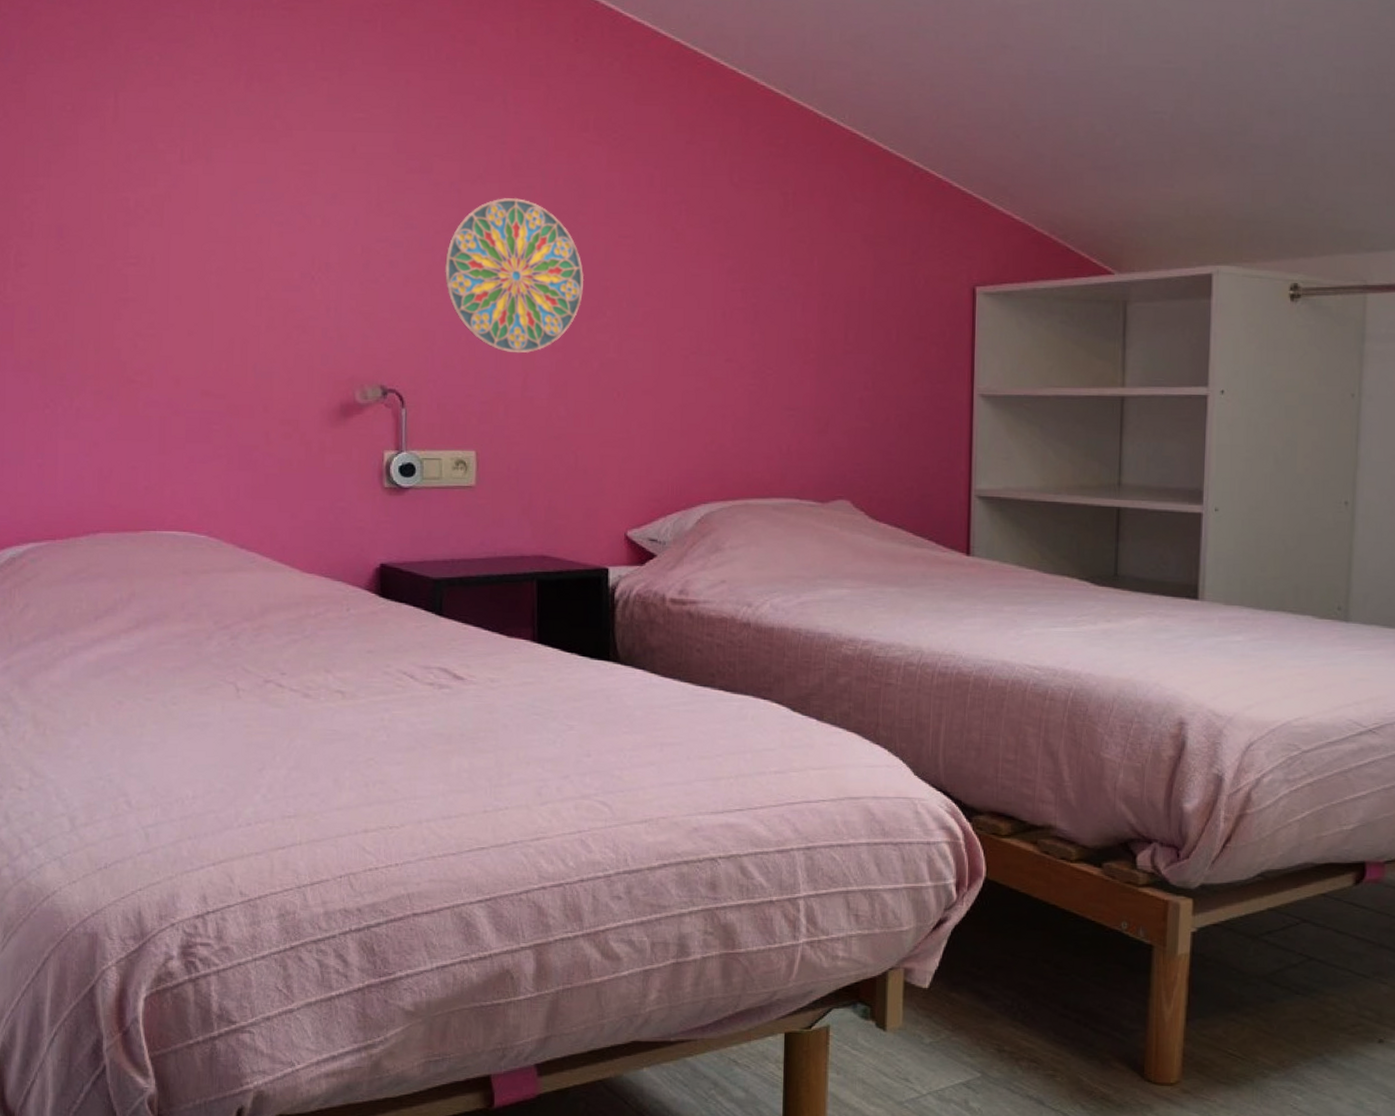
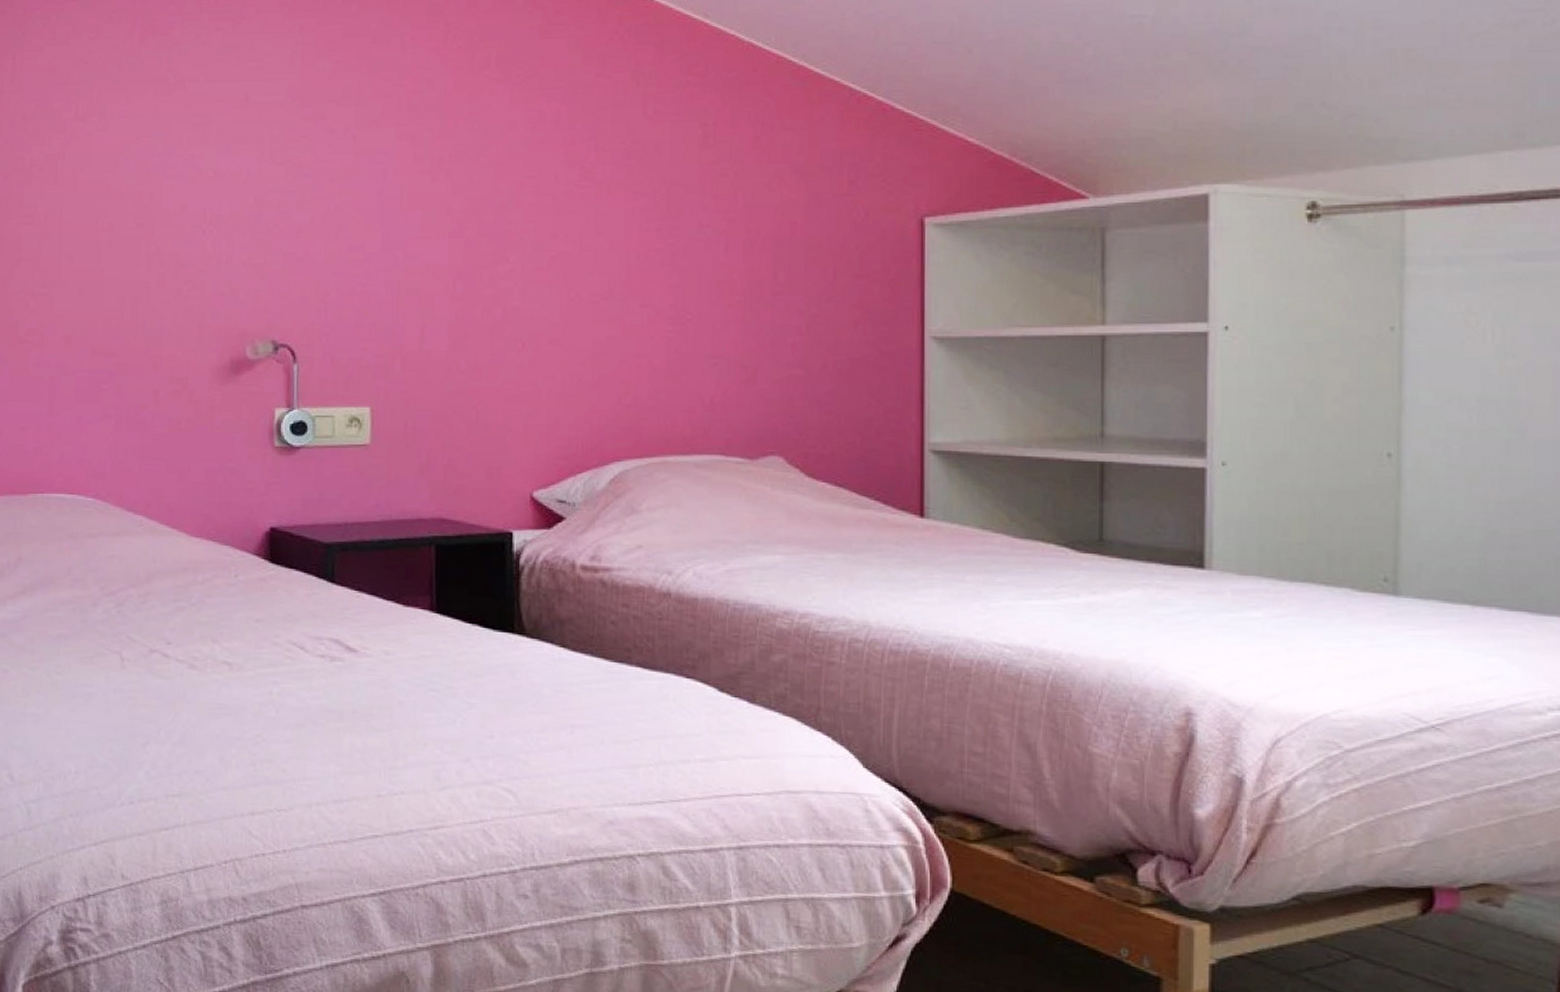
decorative plate: present [445,197,584,354] -> none [339,140,486,304]

